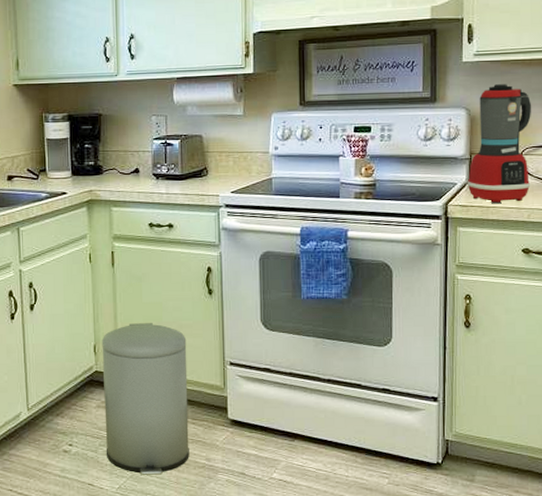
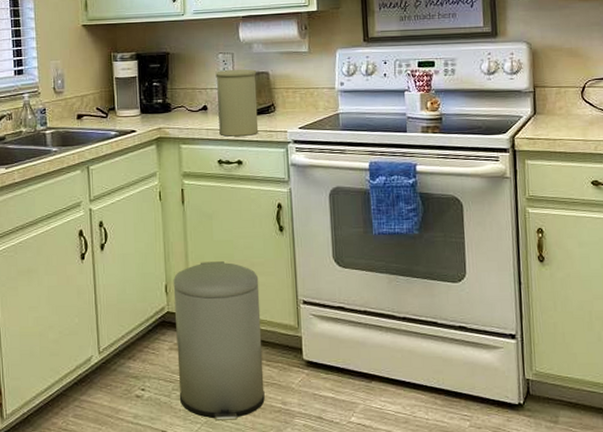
canister: none [148,131,191,200] -> present [215,69,259,137]
blender: present [467,84,532,204] -> none [532,18,596,136]

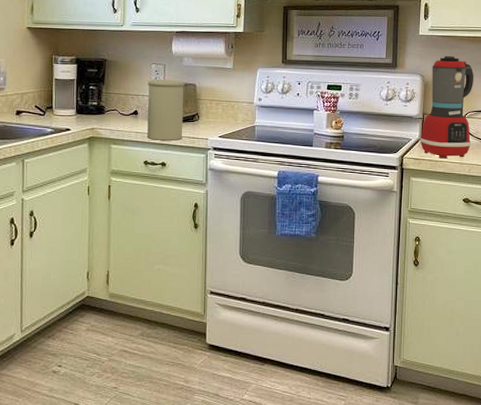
pedal bin: present [173,261,265,422] -> none [93,253,173,396]
blender: none [532,18,596,136] -> present [419,56,474,159]

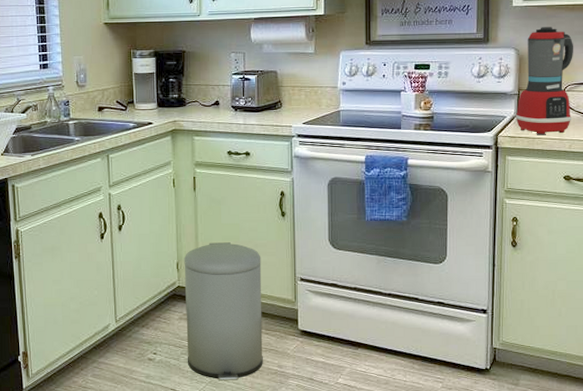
pedal bin: none [93,253,173,396] -> present [184,242,263,382]
canister: present [147,79,184,141] -> none [228,67,266,130]

